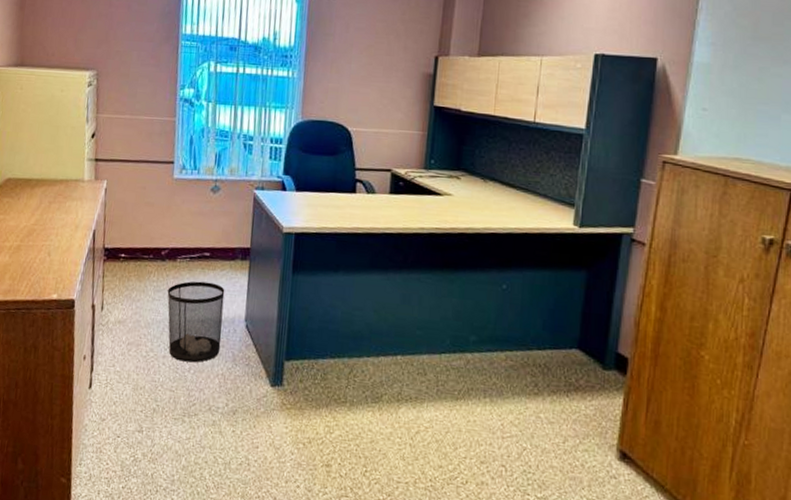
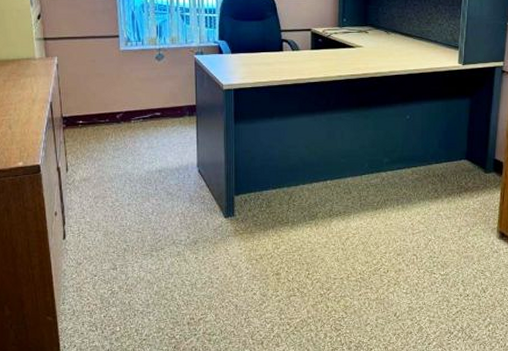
waste bin: present [167,281,225,363] -> none [125,138,178,207]

